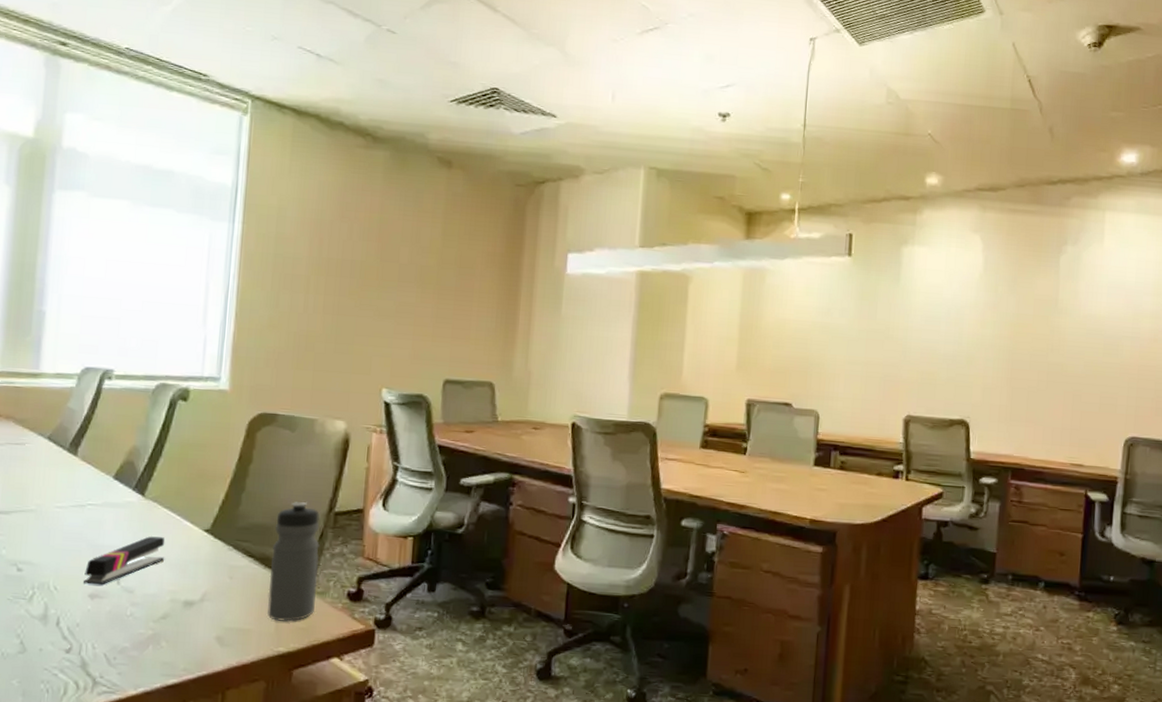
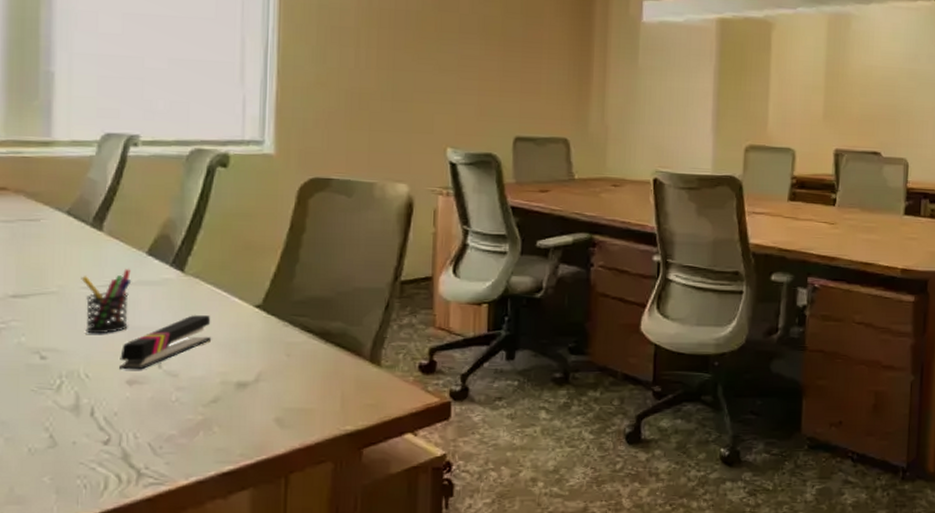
pen holder: none [56,491,99,550] -> present [81,269,132,334]
water bottle: present [267,502,320,622] -> none [331,272,386,398]

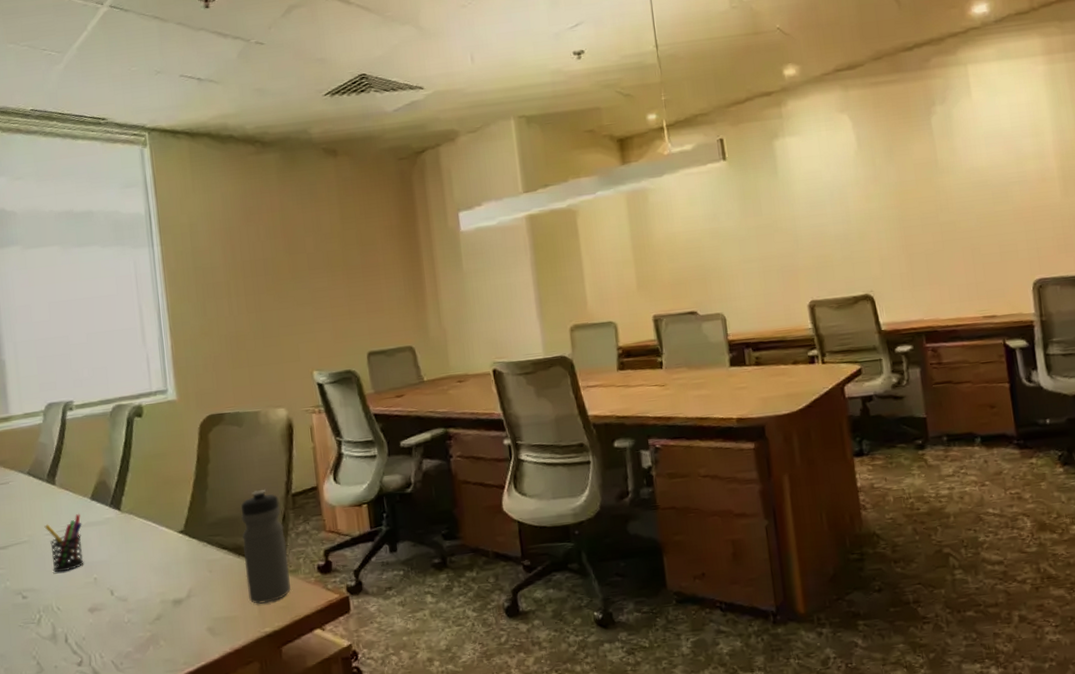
stapler: present [120,315,211,370] -> none [81,545,148,600]
water bottle: none [331,272,386,398] -> present [241,490,291,604]

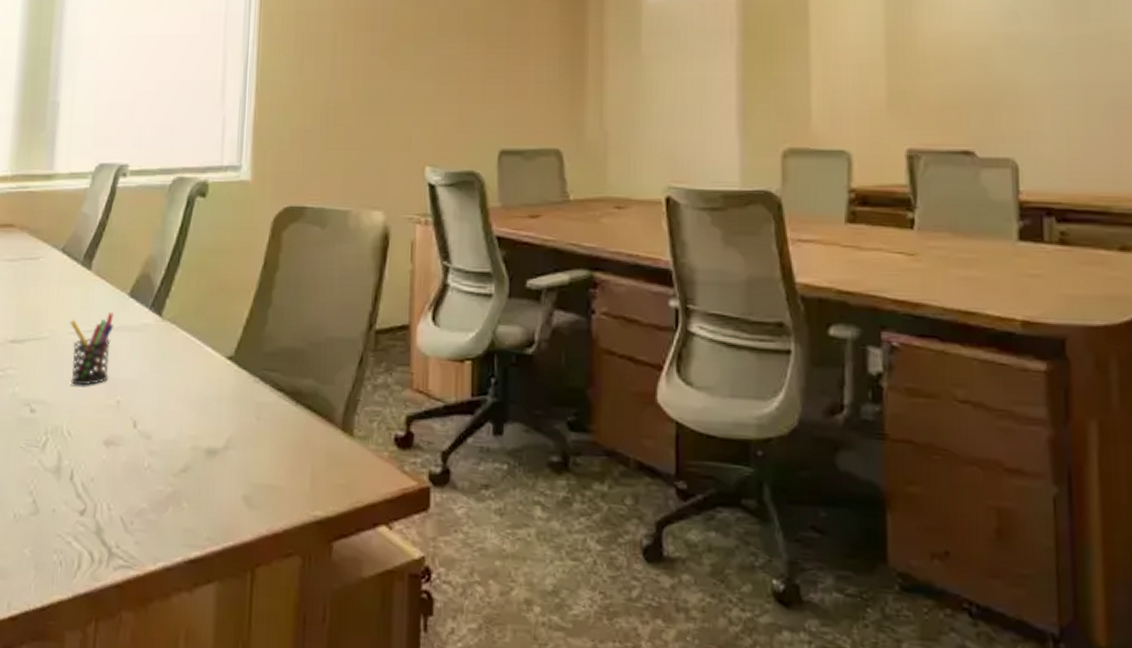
water bottle: present [241,490,291,604] -> none [301,318,360,476]

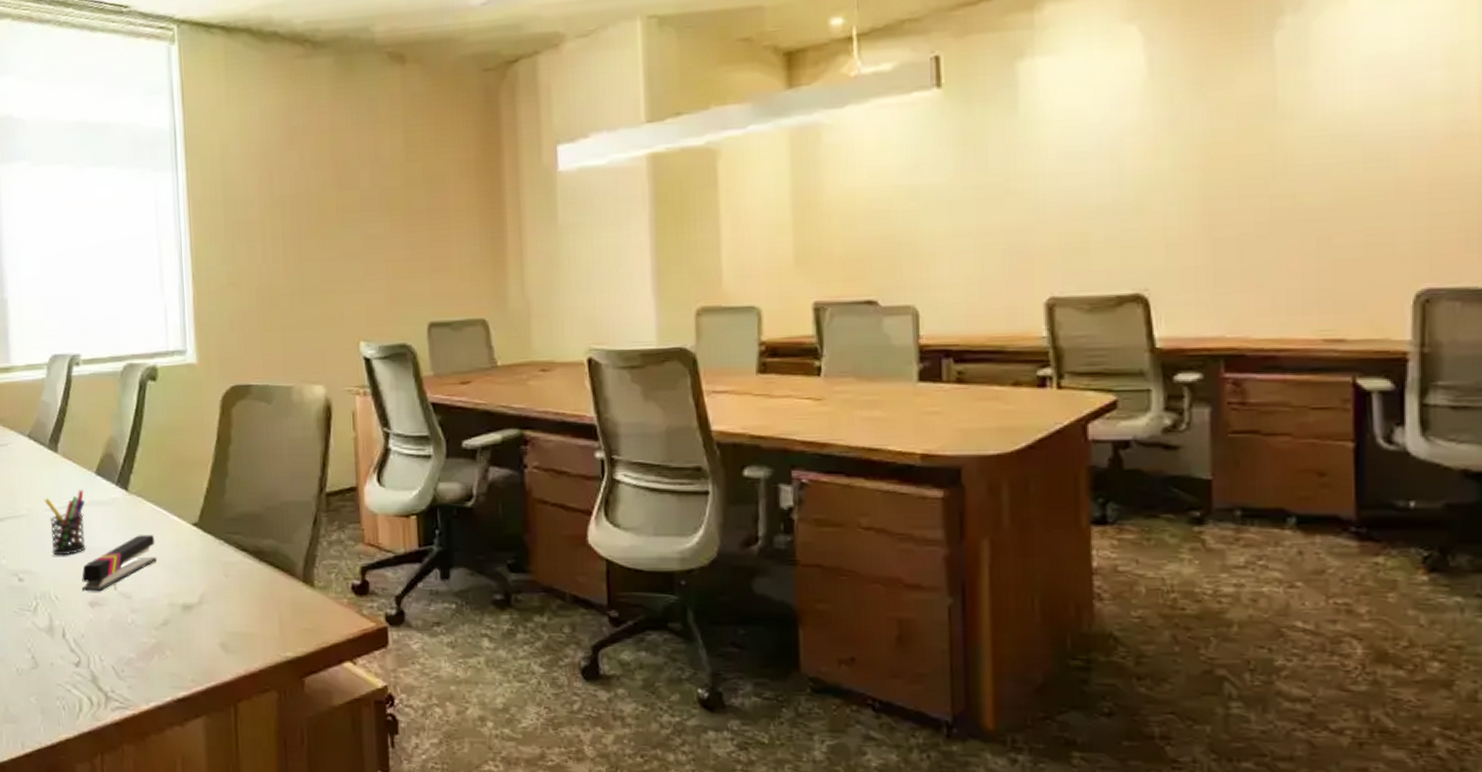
stapler: none [98,366,185,429] -> present [82,535,156,592]

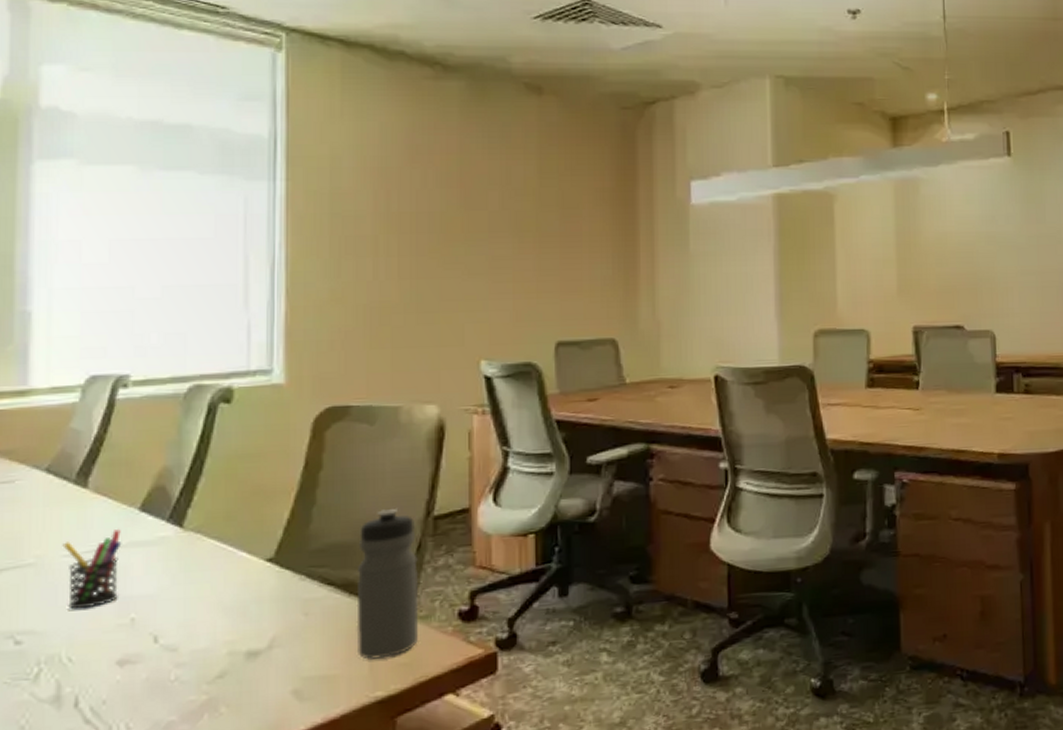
stapler: present [82,535,156,592] -> none [108,575,215,649]
water bottle: none [264,484,318,622] -> present [356,509,419,660]

